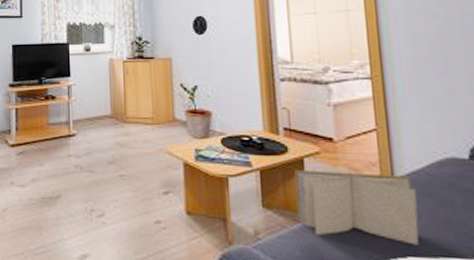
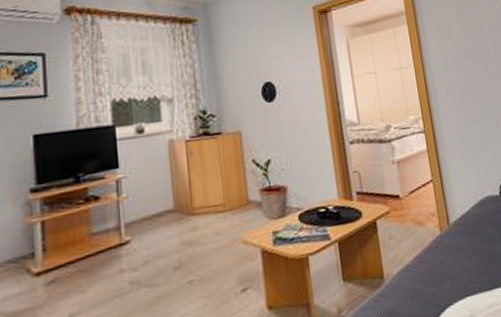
book: present [294,170,419,245] -> none [369,220,473,298]

